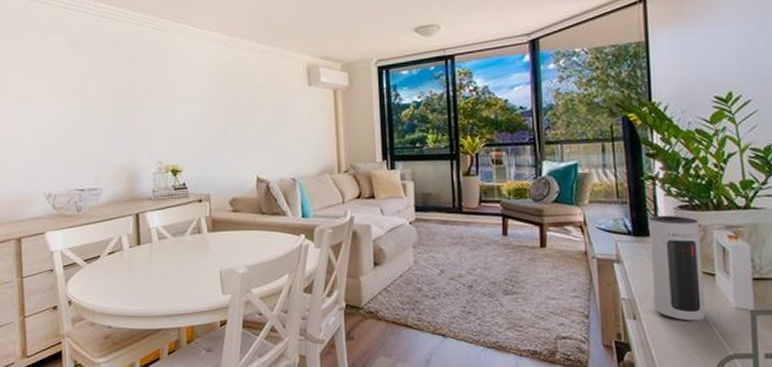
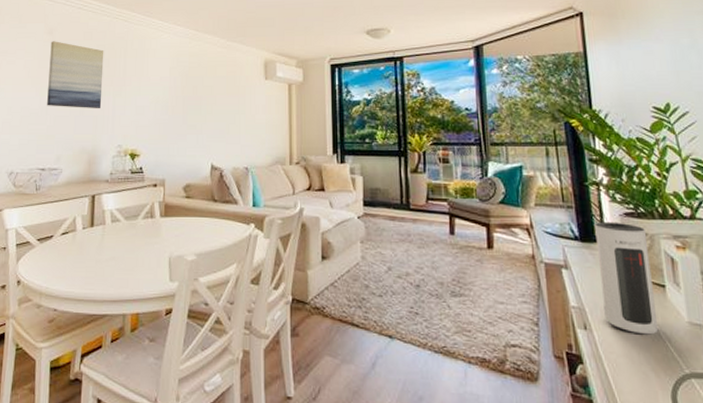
wall art: none [76,54,137,125] -> present [47,41,104,108]

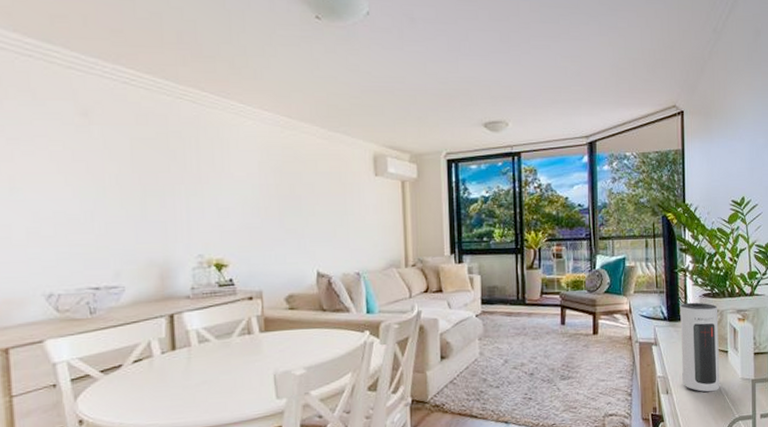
wall art: present [47,41,104,108] -> none [87,125,171,212]

